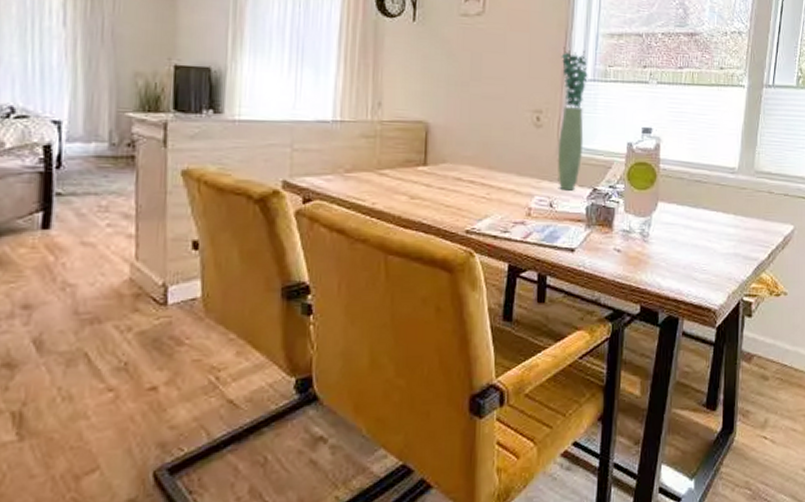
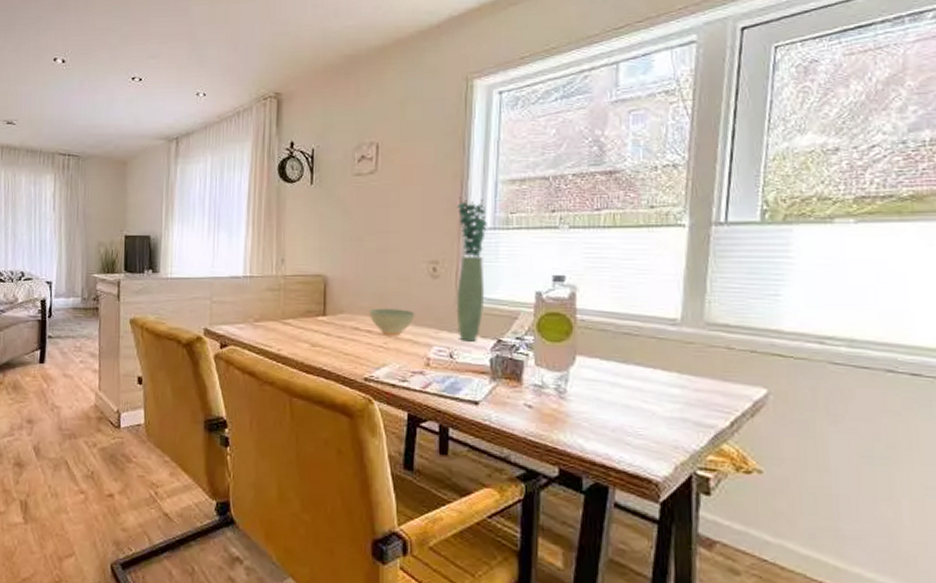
bowl: none [471,157,518,186] -> present [368,308,415,336]

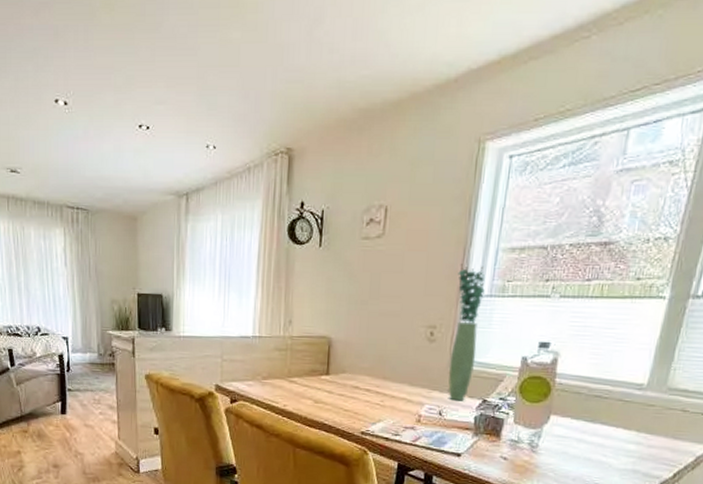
bowl: present [368,308,415,336] -> none [368,369,411,395]

